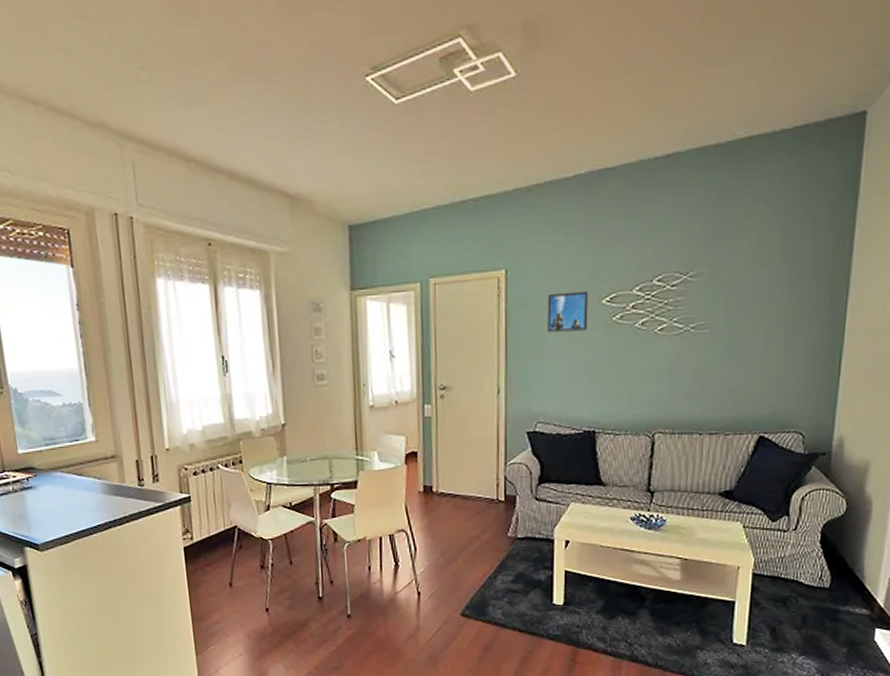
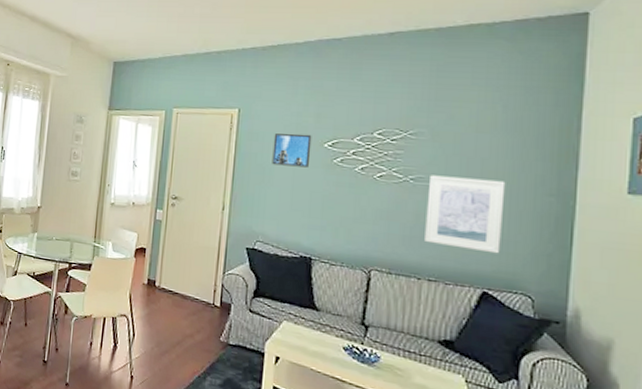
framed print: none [706,316,782,396] -> present [425,175,506,254]

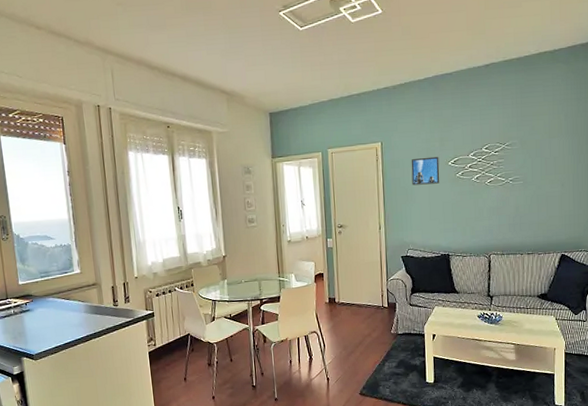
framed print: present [425,175,506,254] -> none [522,172,570,227]

